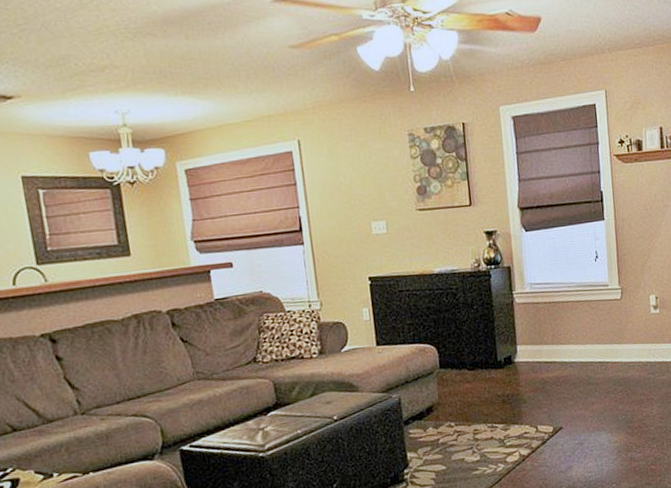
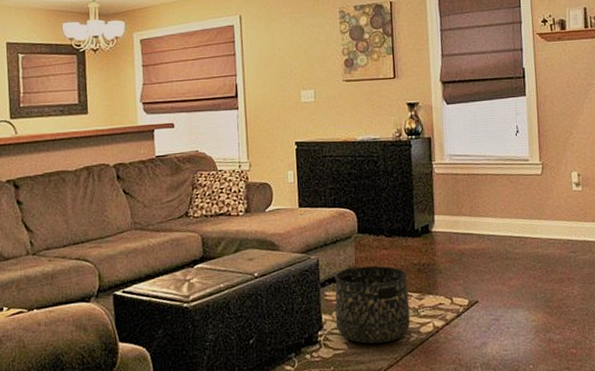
basket: none [418,399,497,478] -> present [334,265,411,344]

